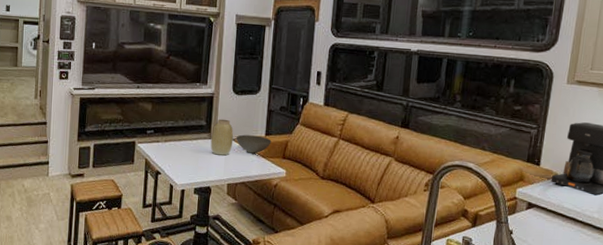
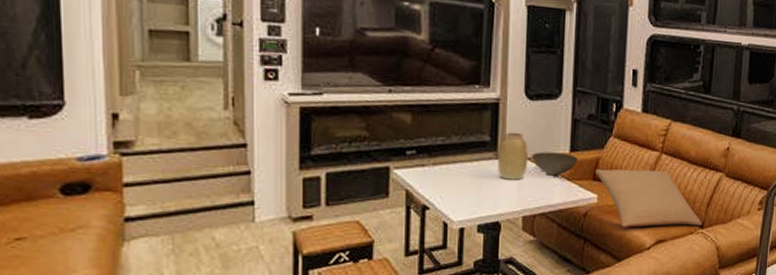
pillow: none [285,150,374,201] -> present [595,169,703,227]

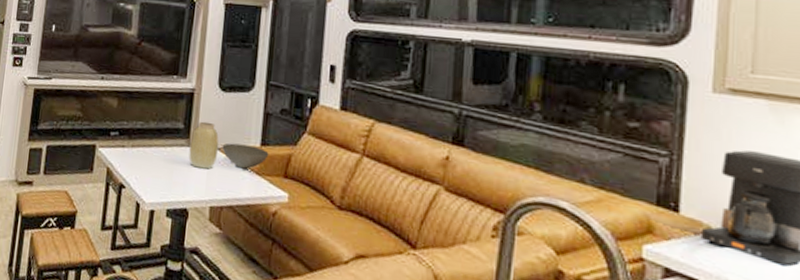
pillow: present [595,169,703,227] -> none [287,166,415,246]

